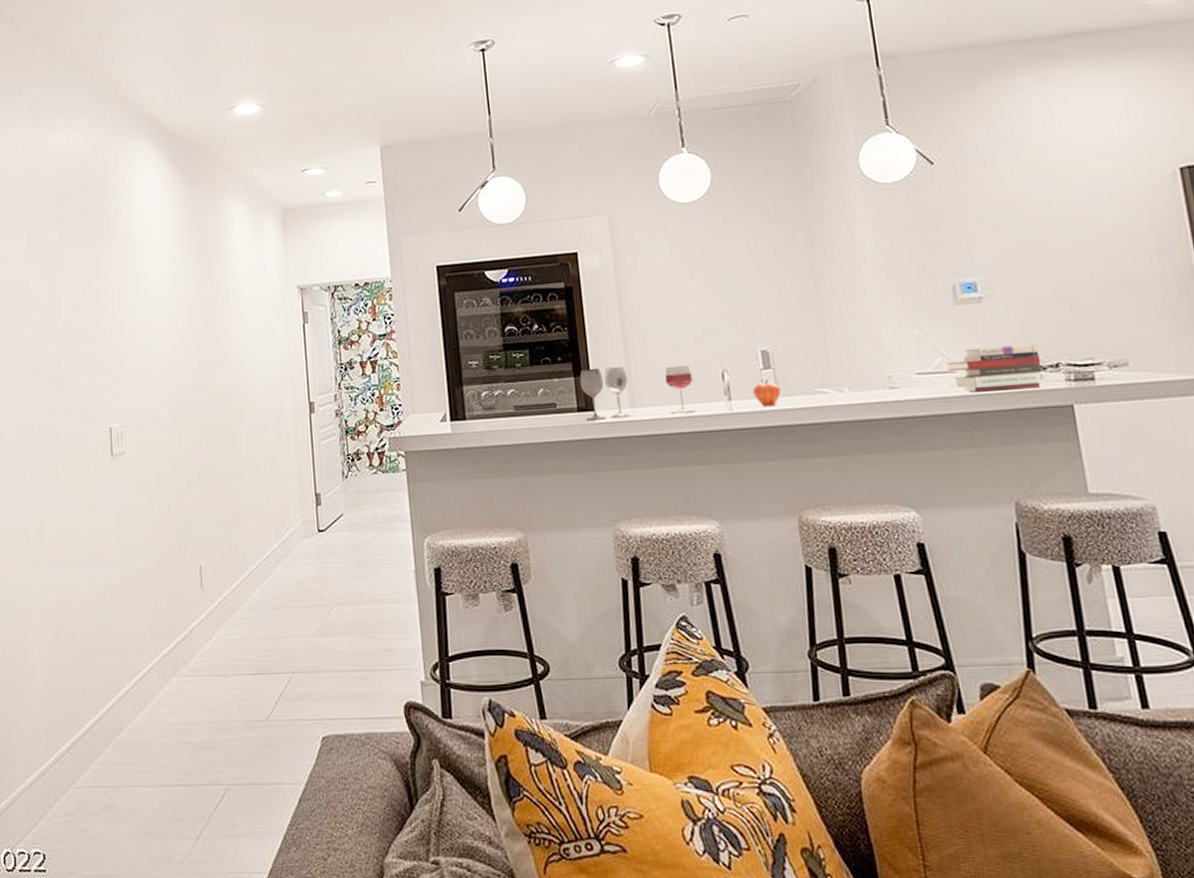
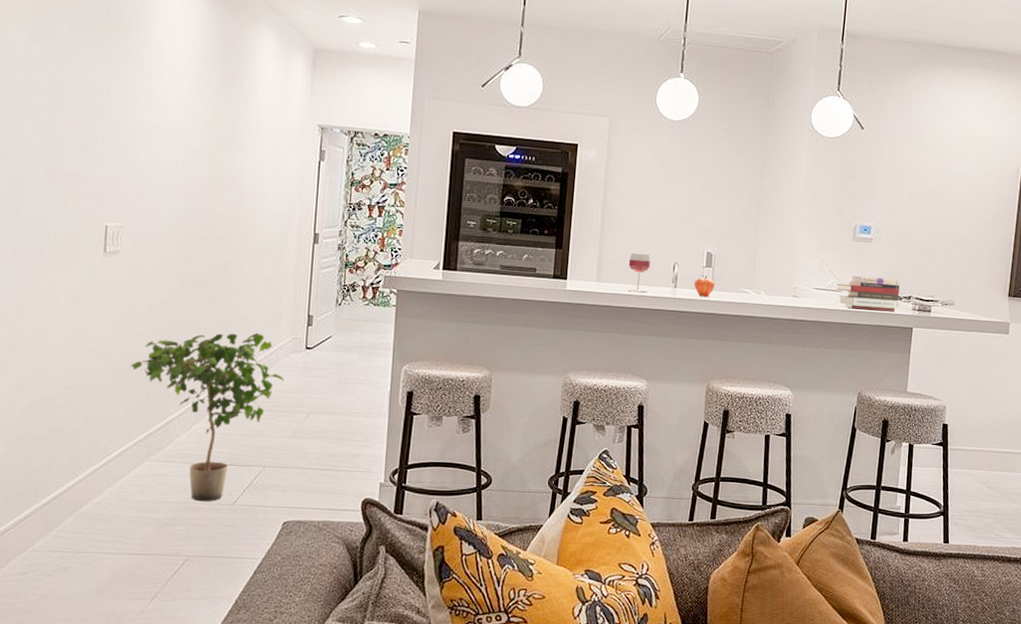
potted plant: none [147,520,301,720] -> present [130,332,284,502]
wineglass: present [579,367,630,421] -> none [559,243,599,289]

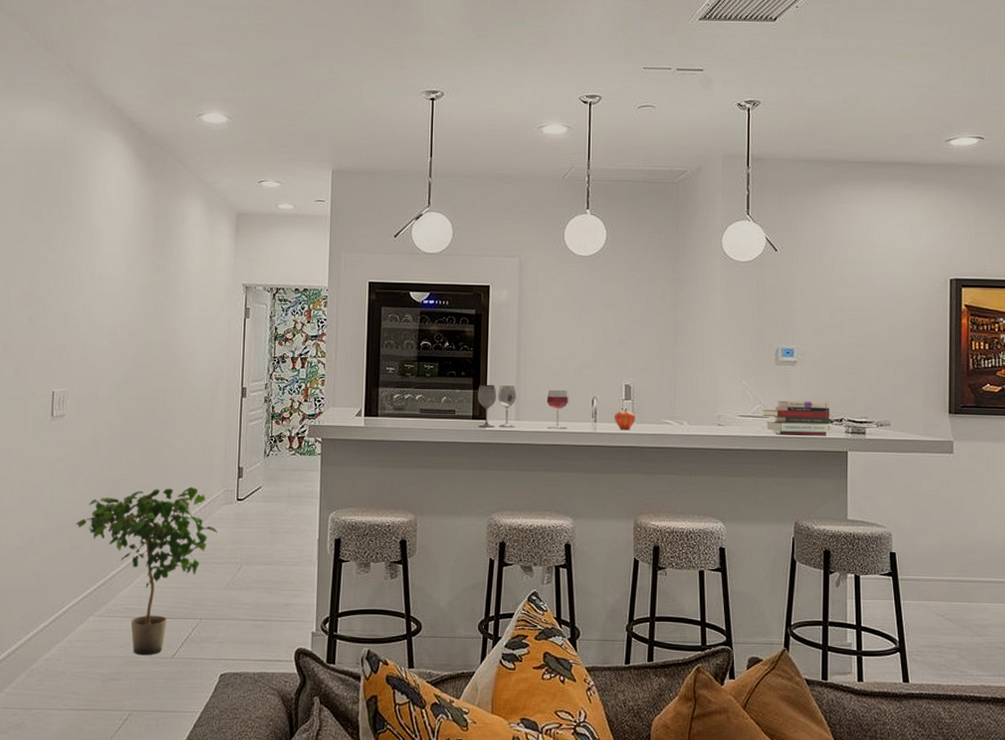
wineglass: none [559,243,599,289] -> present [477,384,517,428]

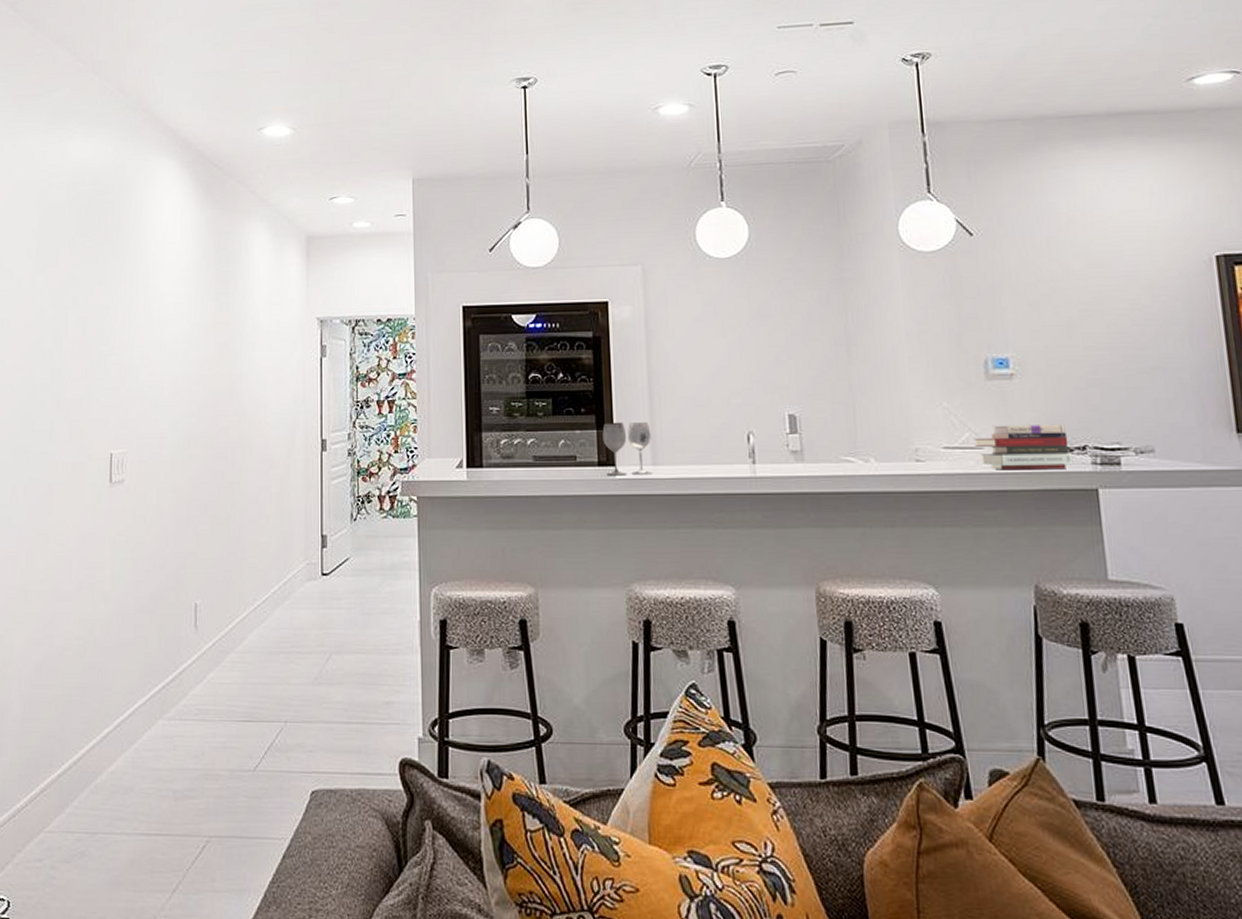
potted plant: present [75,486,218,656] -> none [139,560,301,768]
wineglass: present [546,389,569,430] -> none [689,424,719,475]
fruit: present [614,407,636,431] -> none [777,443,806,473]

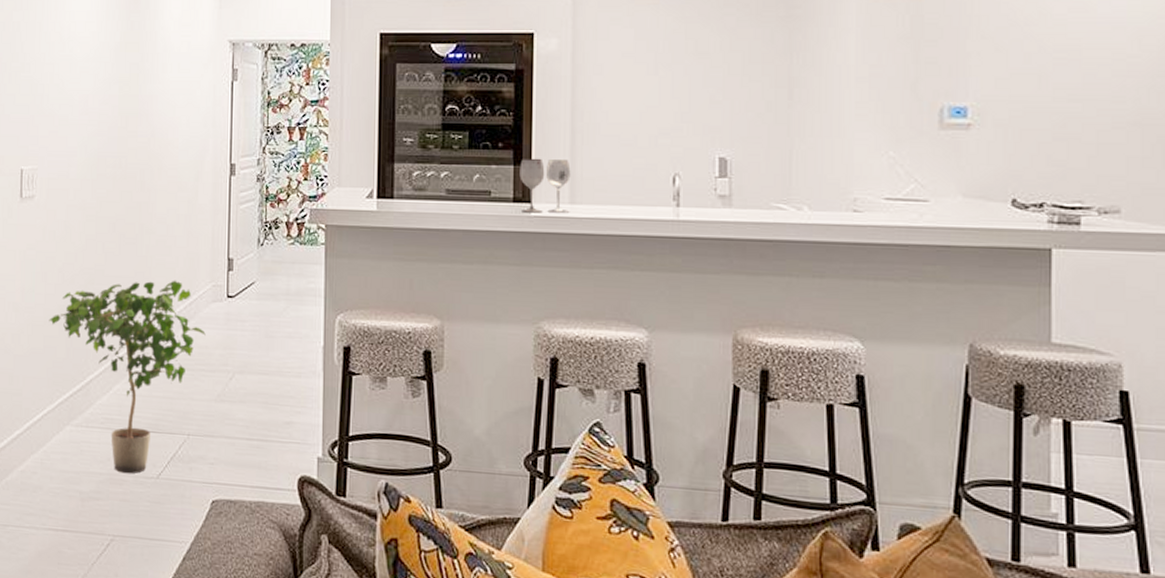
potted plant: none [139,560,301,768] -> present [49,280,206,474]
books: present [974,424,1074,470] -> none [919,177,1028,227]

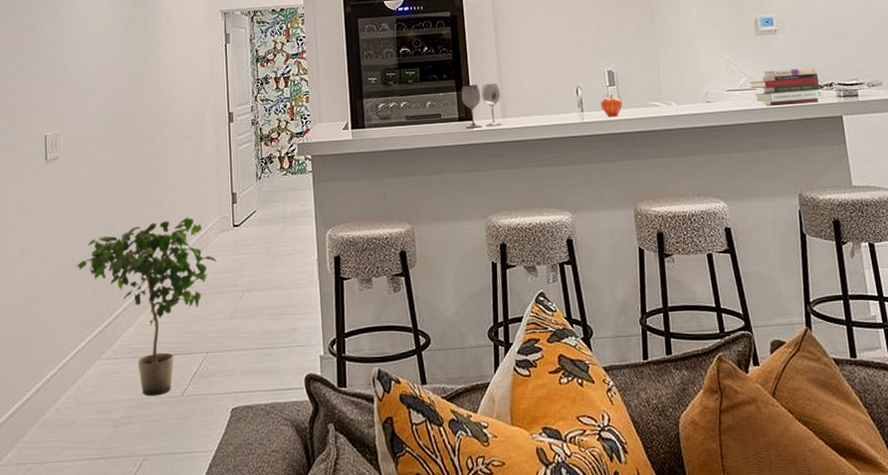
fruit: none [703,187,734,218] -> present [600,94,623,117]
books: none [919,177,1028,227] -> present [749,67,824,106]

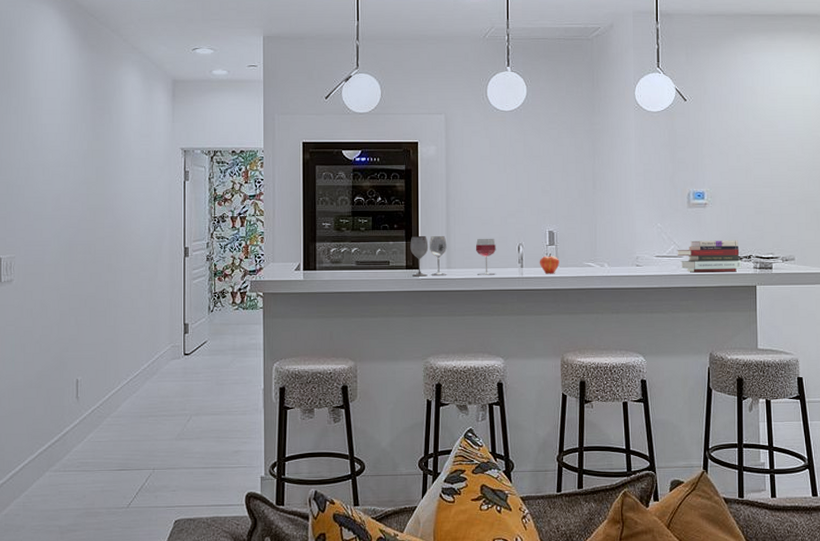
potted plant: present [76,217,217,397] -> none [28,344,166,507]
wineglass: none [530,82,555,124] -> present [475,238,497,276]

